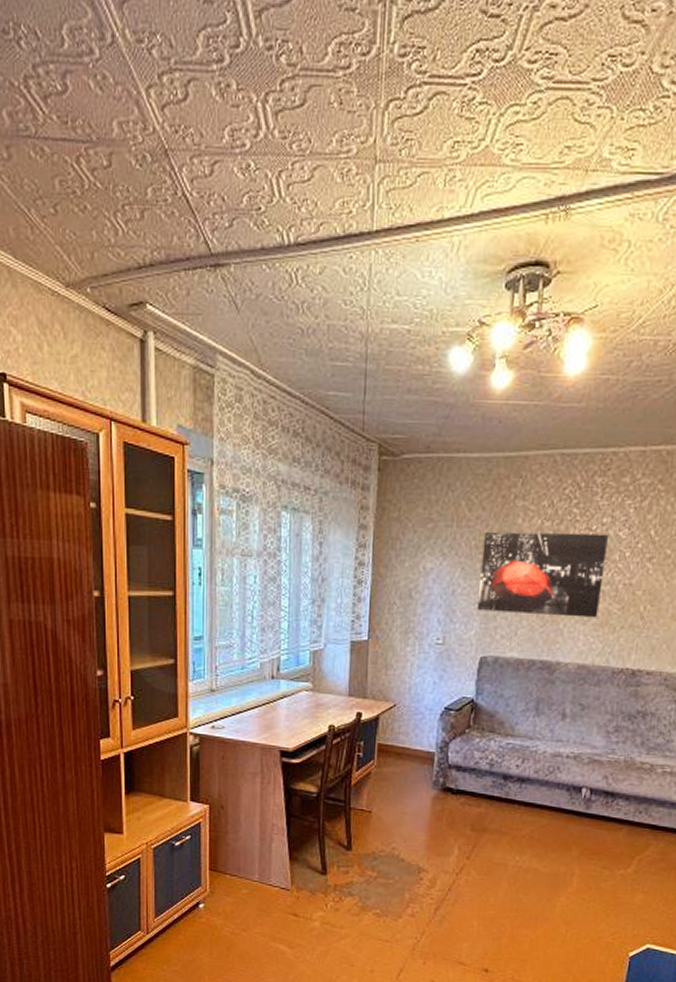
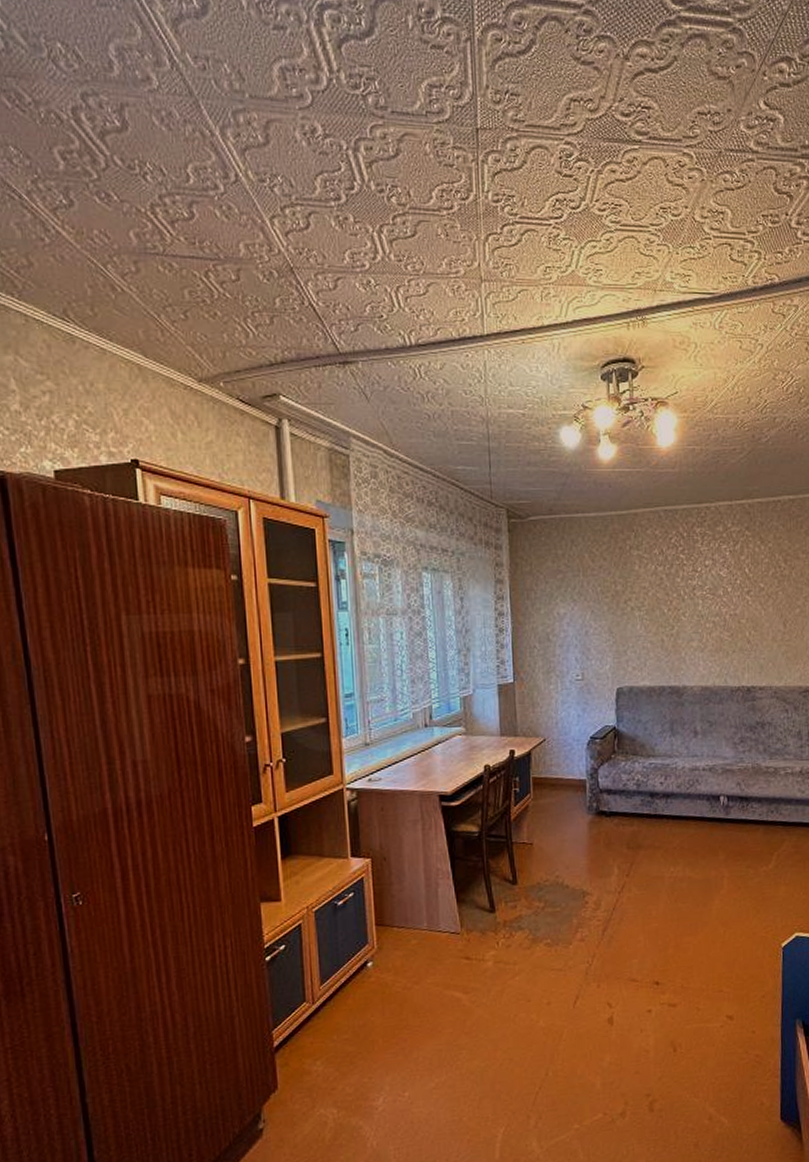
wall art: present [476,531,610,618] -> none [607,574,713,648]

